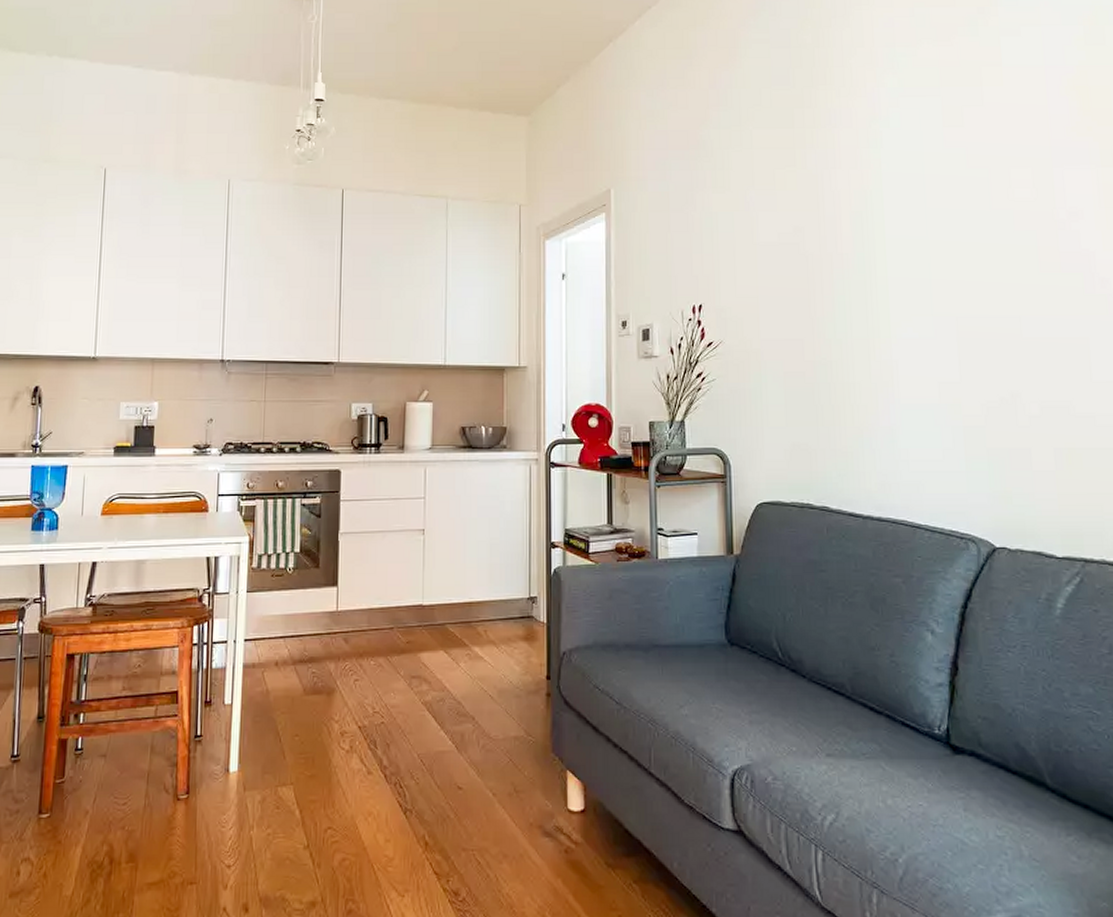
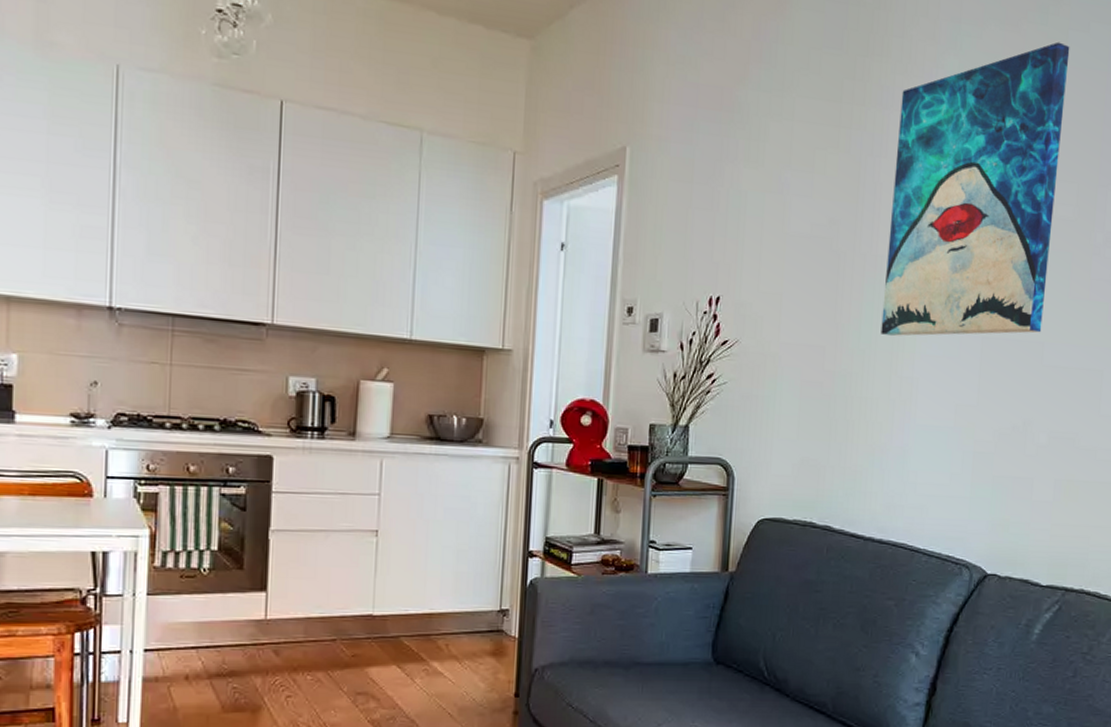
wall art: none [848,48,1016,325] -> present [881,41,1070,337]

